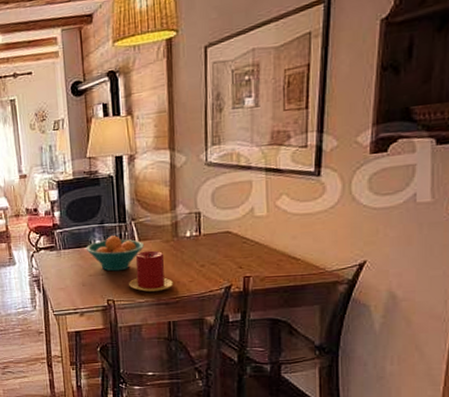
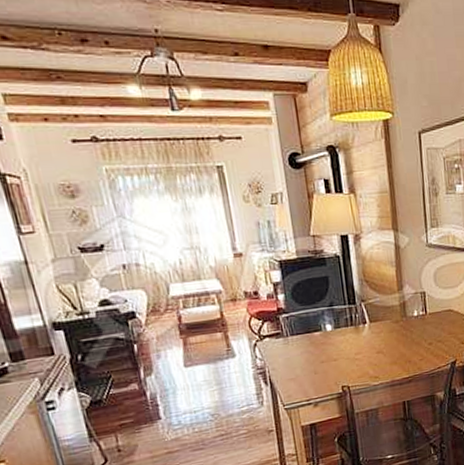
fruit bowl: present [86,236,145,272] -> none [315,318,376,356]
candle: present [129,250,174,293] -> none [363,331,406,374]

